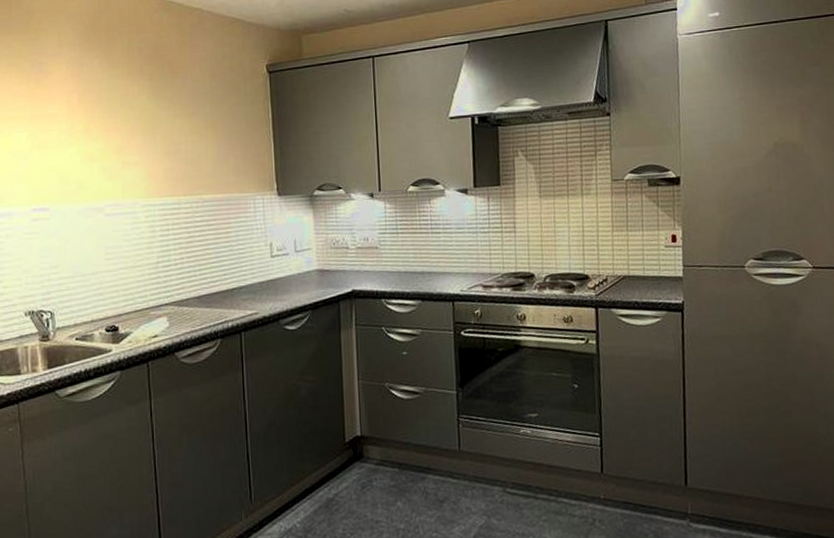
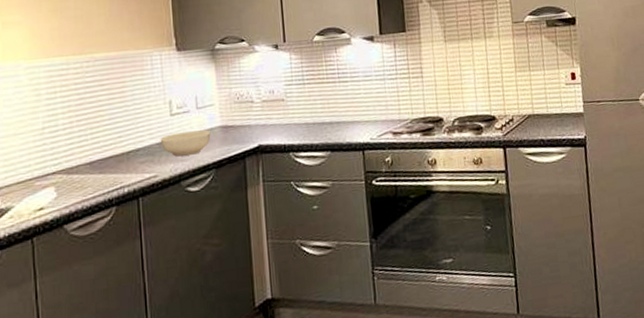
bowl: none [261,272,308,296] -> present [160,130,211,157]

